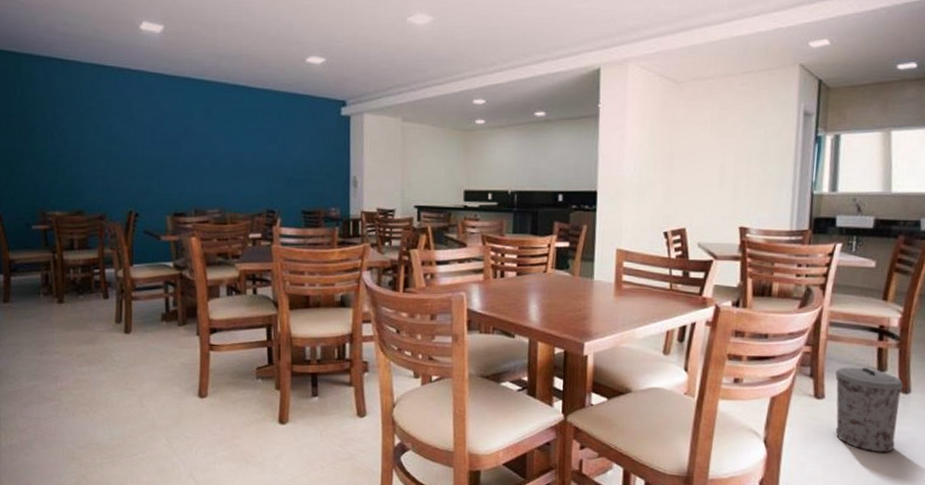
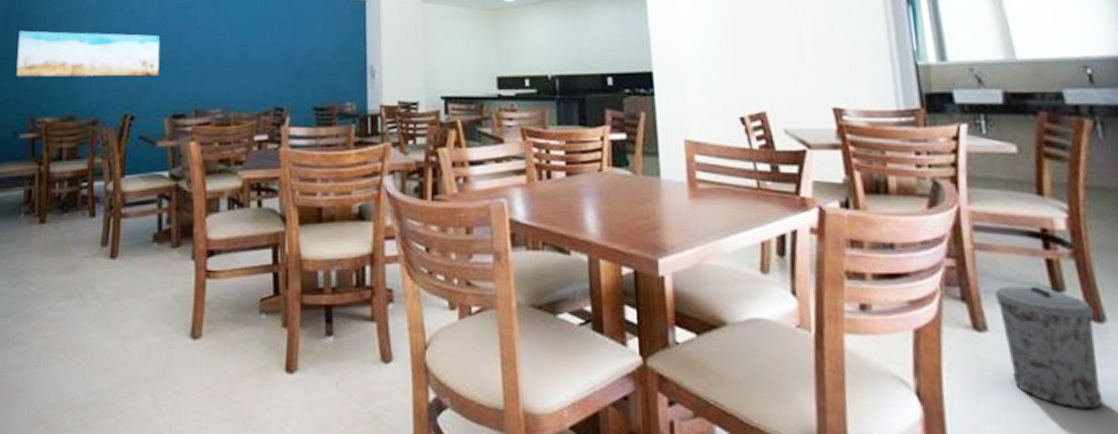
wall art: none [21,130,160,177] -> present [16,30,160,77]

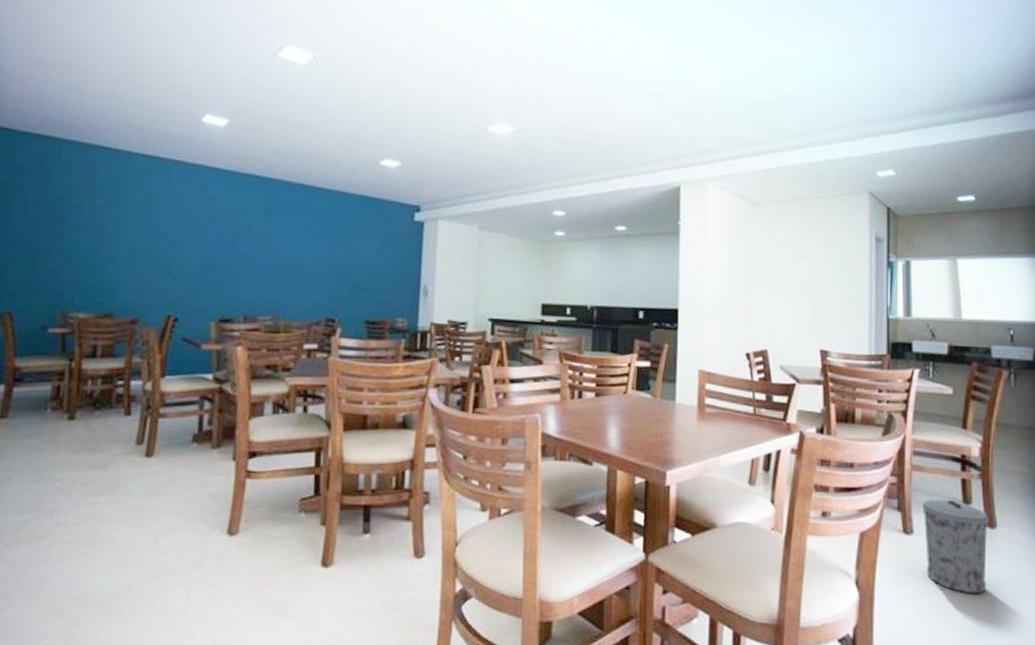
wall art: present [16,30,160,77] -> none [46,221,211,278]

